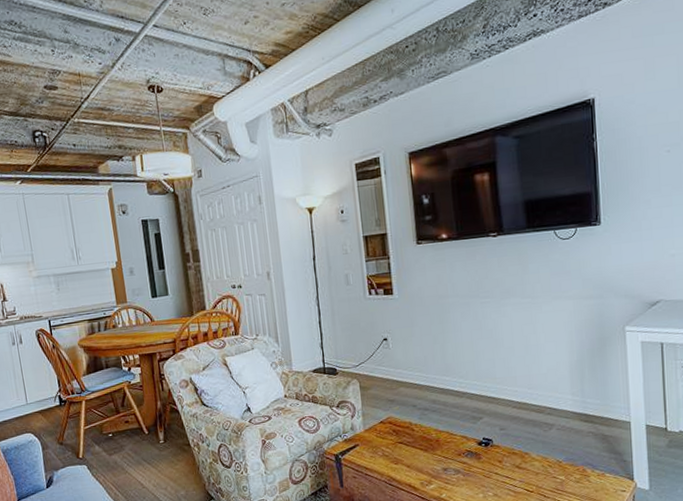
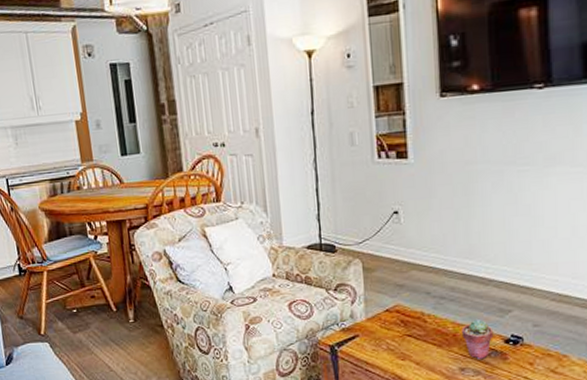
potted succulent: none [442,425,469,460] -> present [461,318,494,359]

